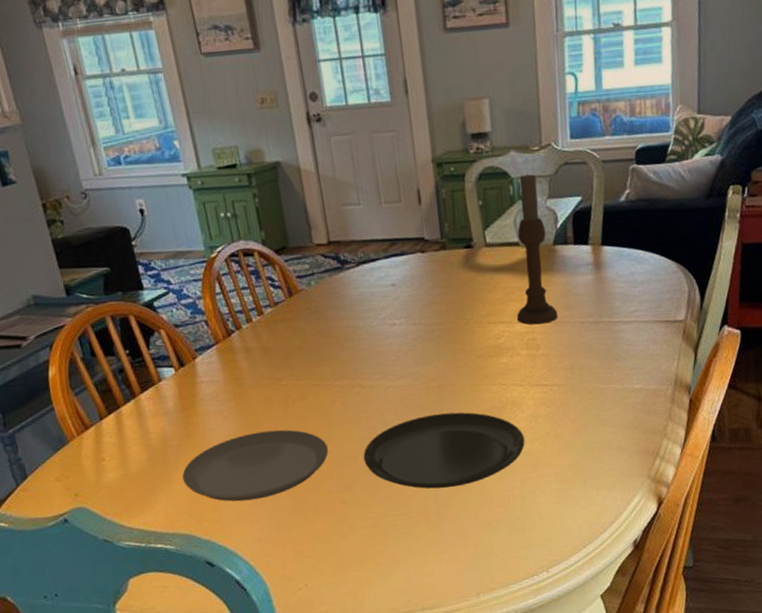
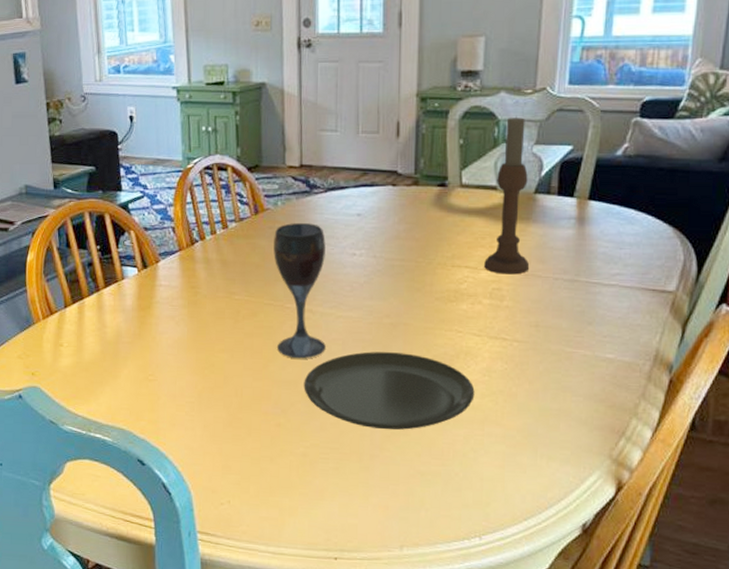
plate: present [182,429,328,502] -> none [129,341,270,408]
cup: none [312,298,380,434] -> present [273,222,326,359]

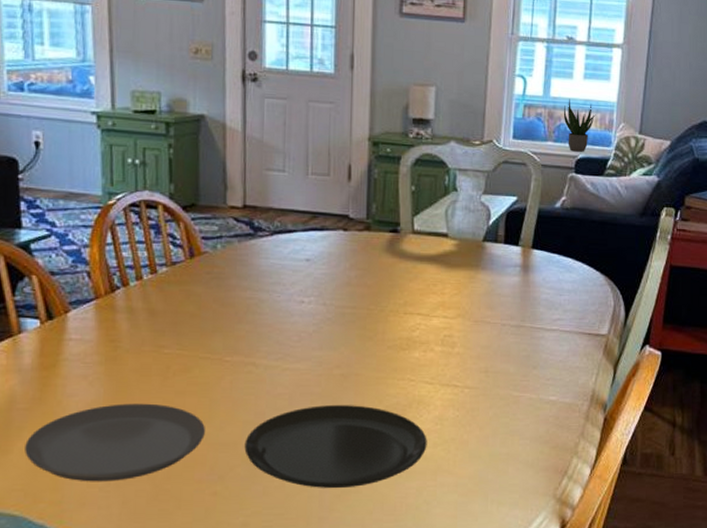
plate: none [129,341,270,408] -> present [25,403,205,482]
cup: present [273,222,326,359] -> none [211,267,271,417]
candlestick: present [484,116,530,275] -> none [436,166,479,321]
potted plant: none [627,36,667,95] -> present [563,98,596,153]

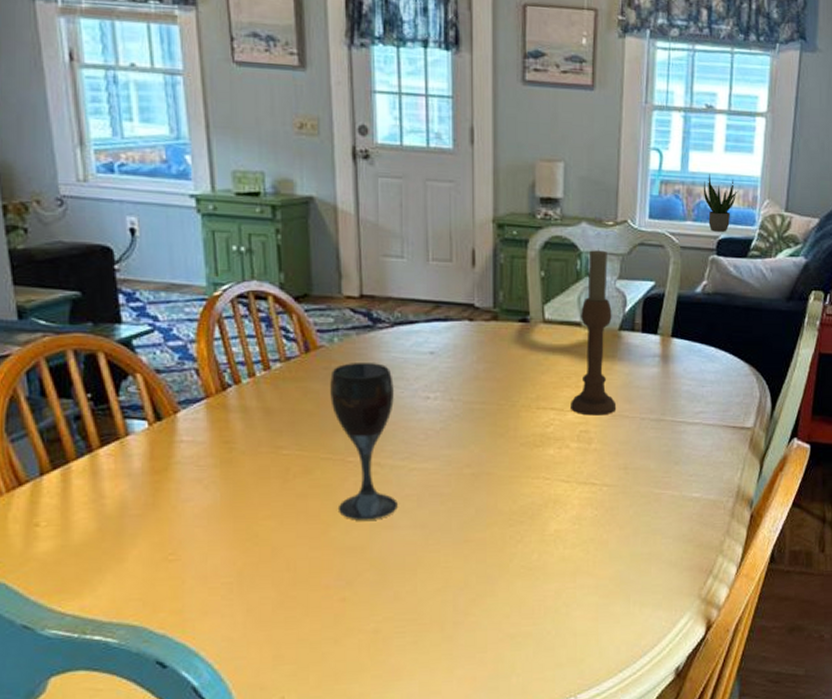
plate: present [25,403,205,482] -> none [140,507,330,590]
cup: none [211,267,271,417] -> present [330,361,398,520]
plate: present [244,405,427,488] -> none [372,505,565,592]
candlestick: none [436,166,479,321] -> present [571,249,617,416]

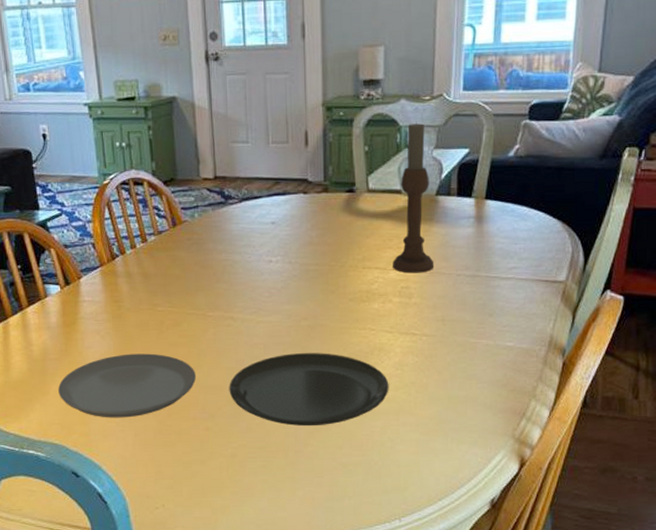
plate: none [140,507,330,590] -> present [58,353,196,418]
cup: present [330,361,398,520] -> none [193,232,248,364]
plate: none [372,505,565,592] -> present [229,353,389,426]
potted plant: present [703,173,738,233] -> none [515,43,551,99]

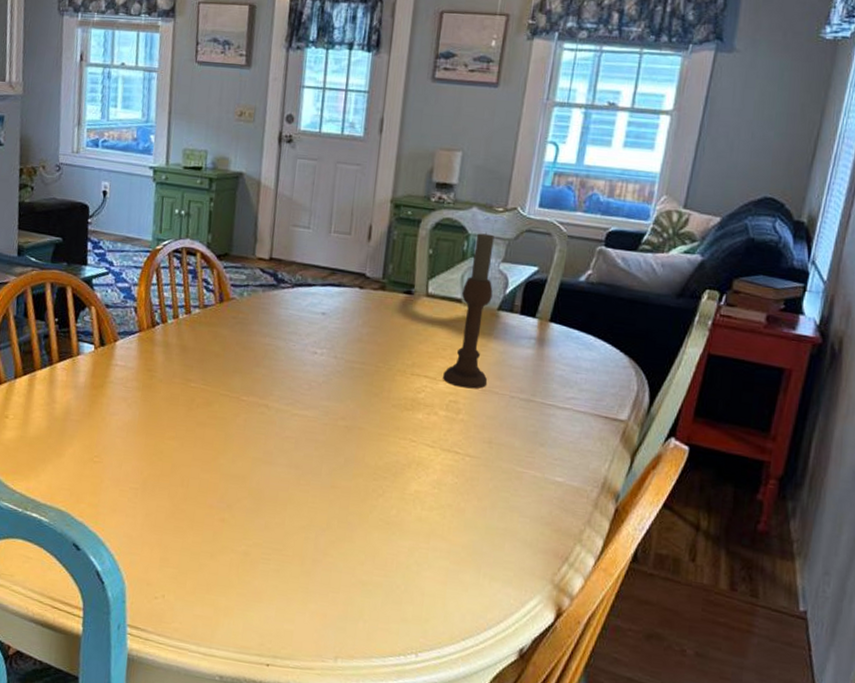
plate: present [58,353,196,418] -> none [73,426,220,495]
plate: present [229,353,389,426] -> none [251,452,424,537]

